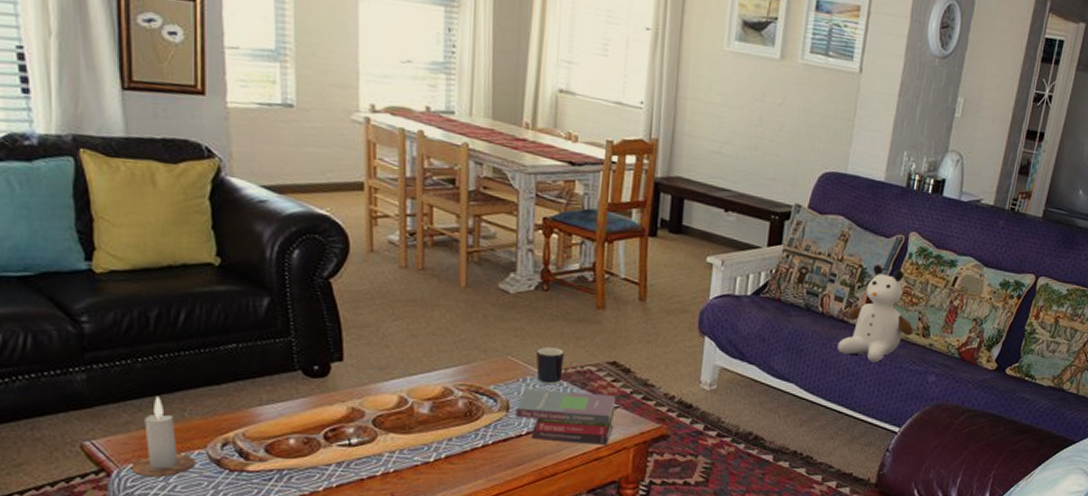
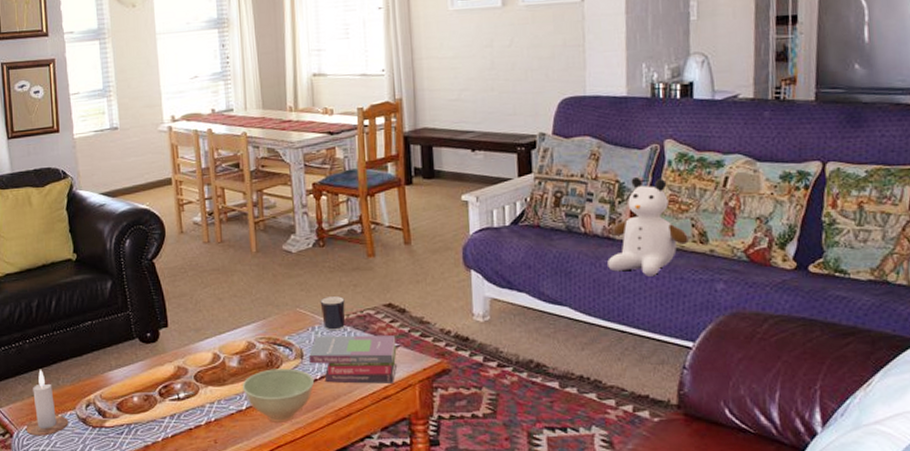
bowl: none [431,419,520,478] -> present [242,368,315,422]

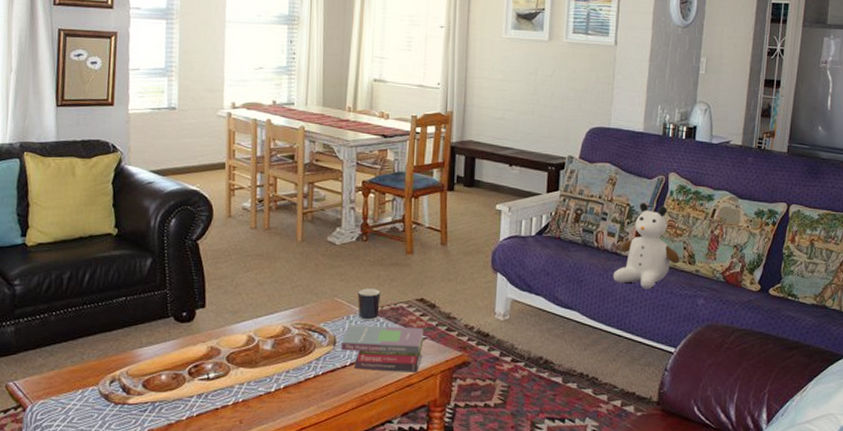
candle: present [26,369,69,436] -> none [41,342,90,411]
bowl: present [242,368,315,422] -> none [273,353,344,405]

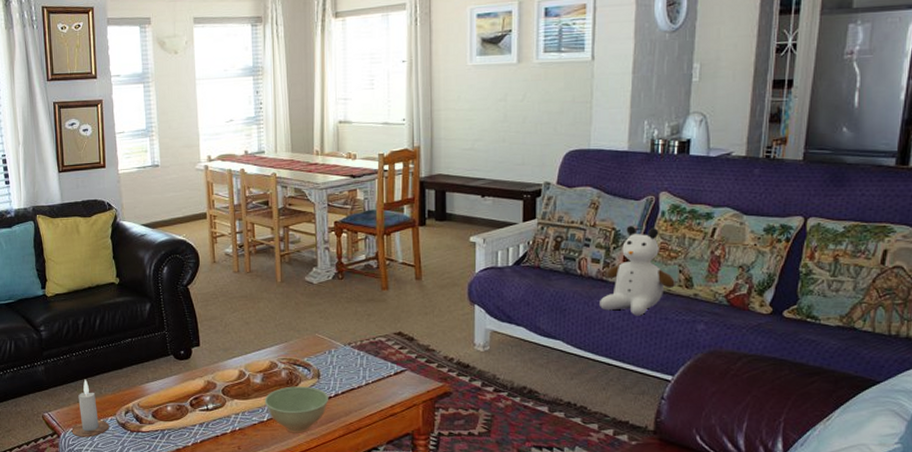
candle: none [41,342,90,411] -> present [72,379,110,438]
bowl: none [273,353,344,405] -> present [264,386,329,433]
books: present [341,325,424,373] -> none [325,359,404,403]
mug: present [357,288,381,321] -> none [337,324,359,355]

